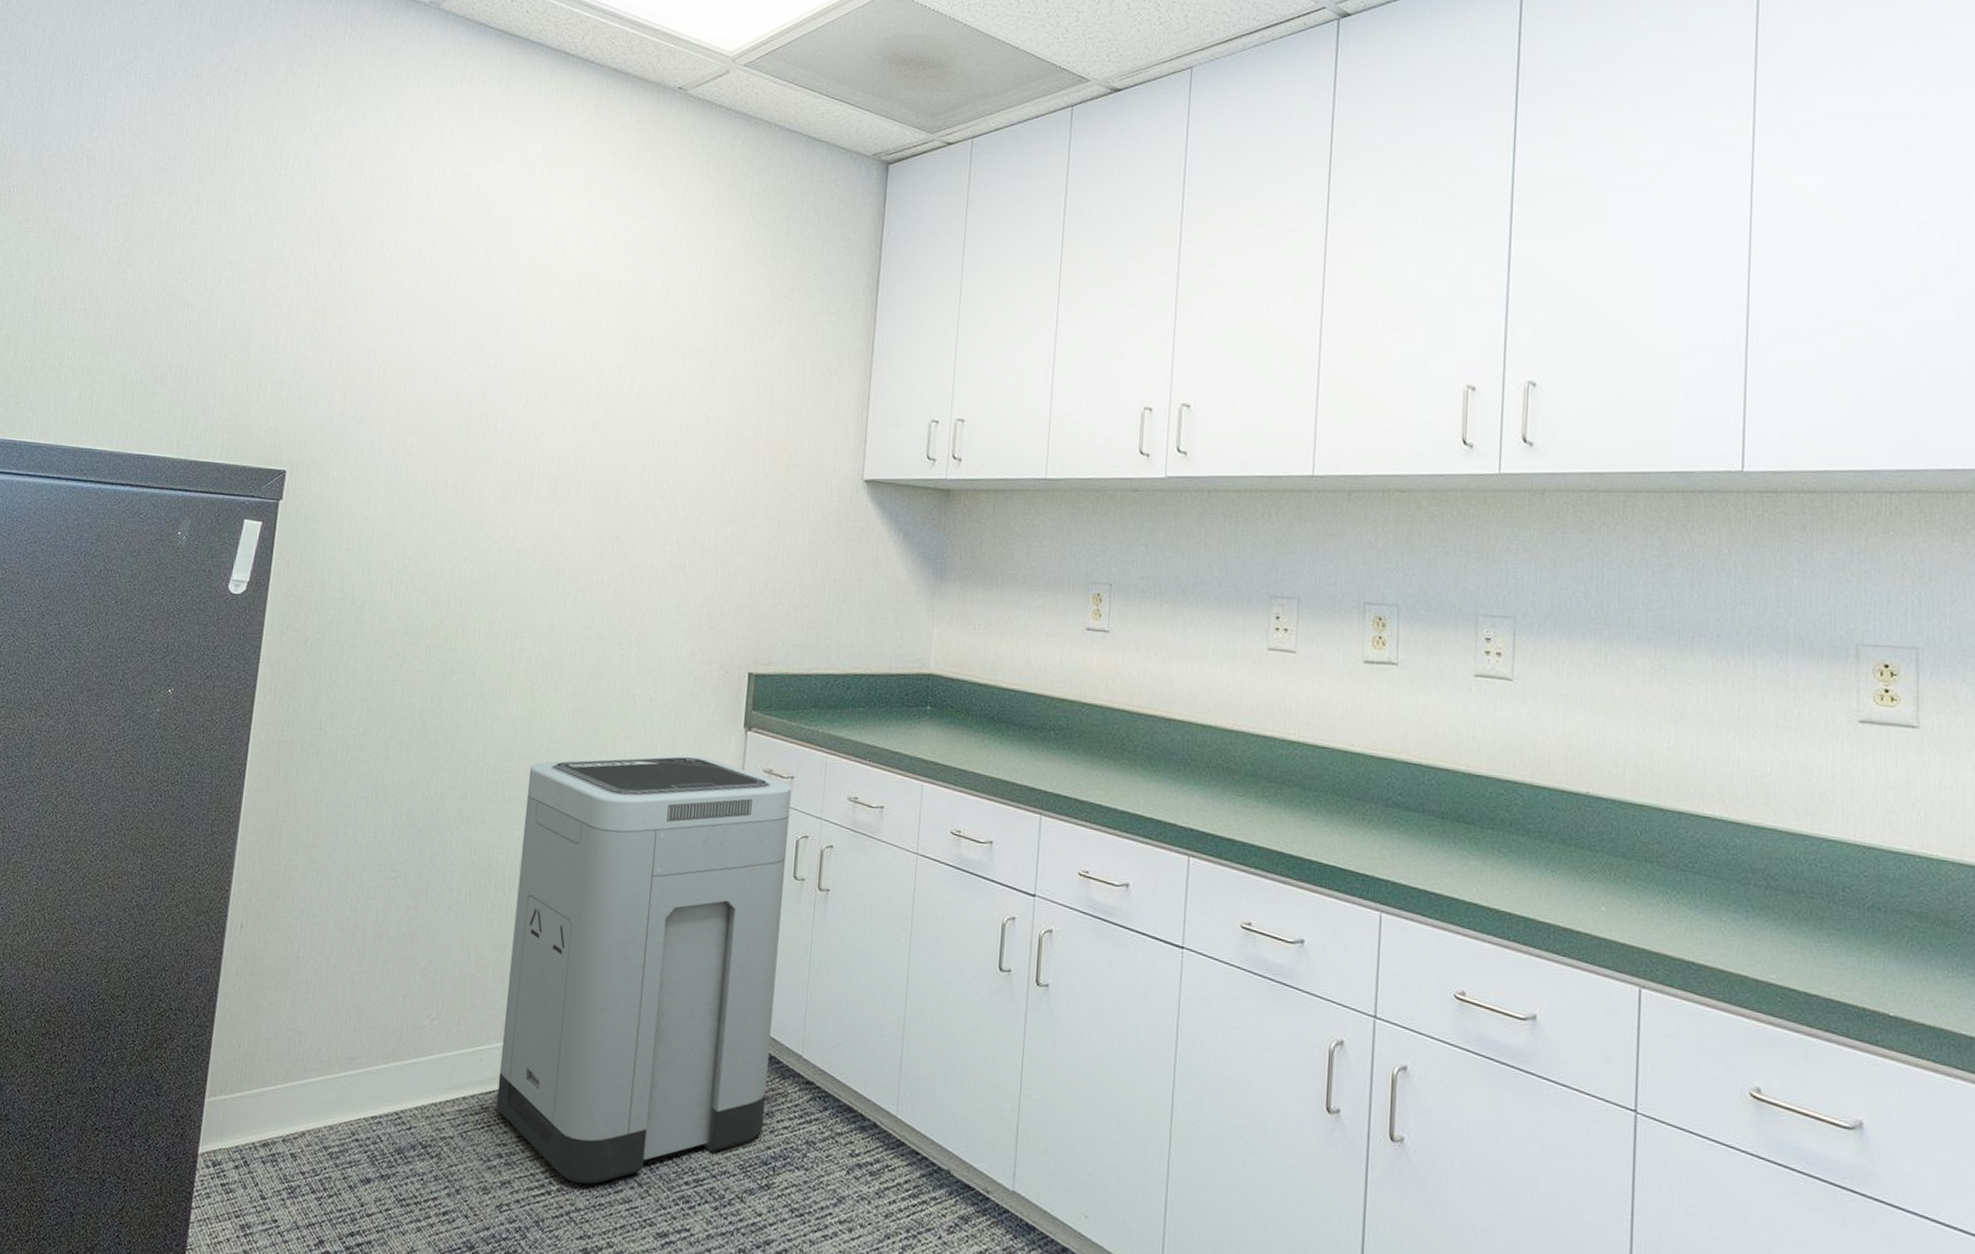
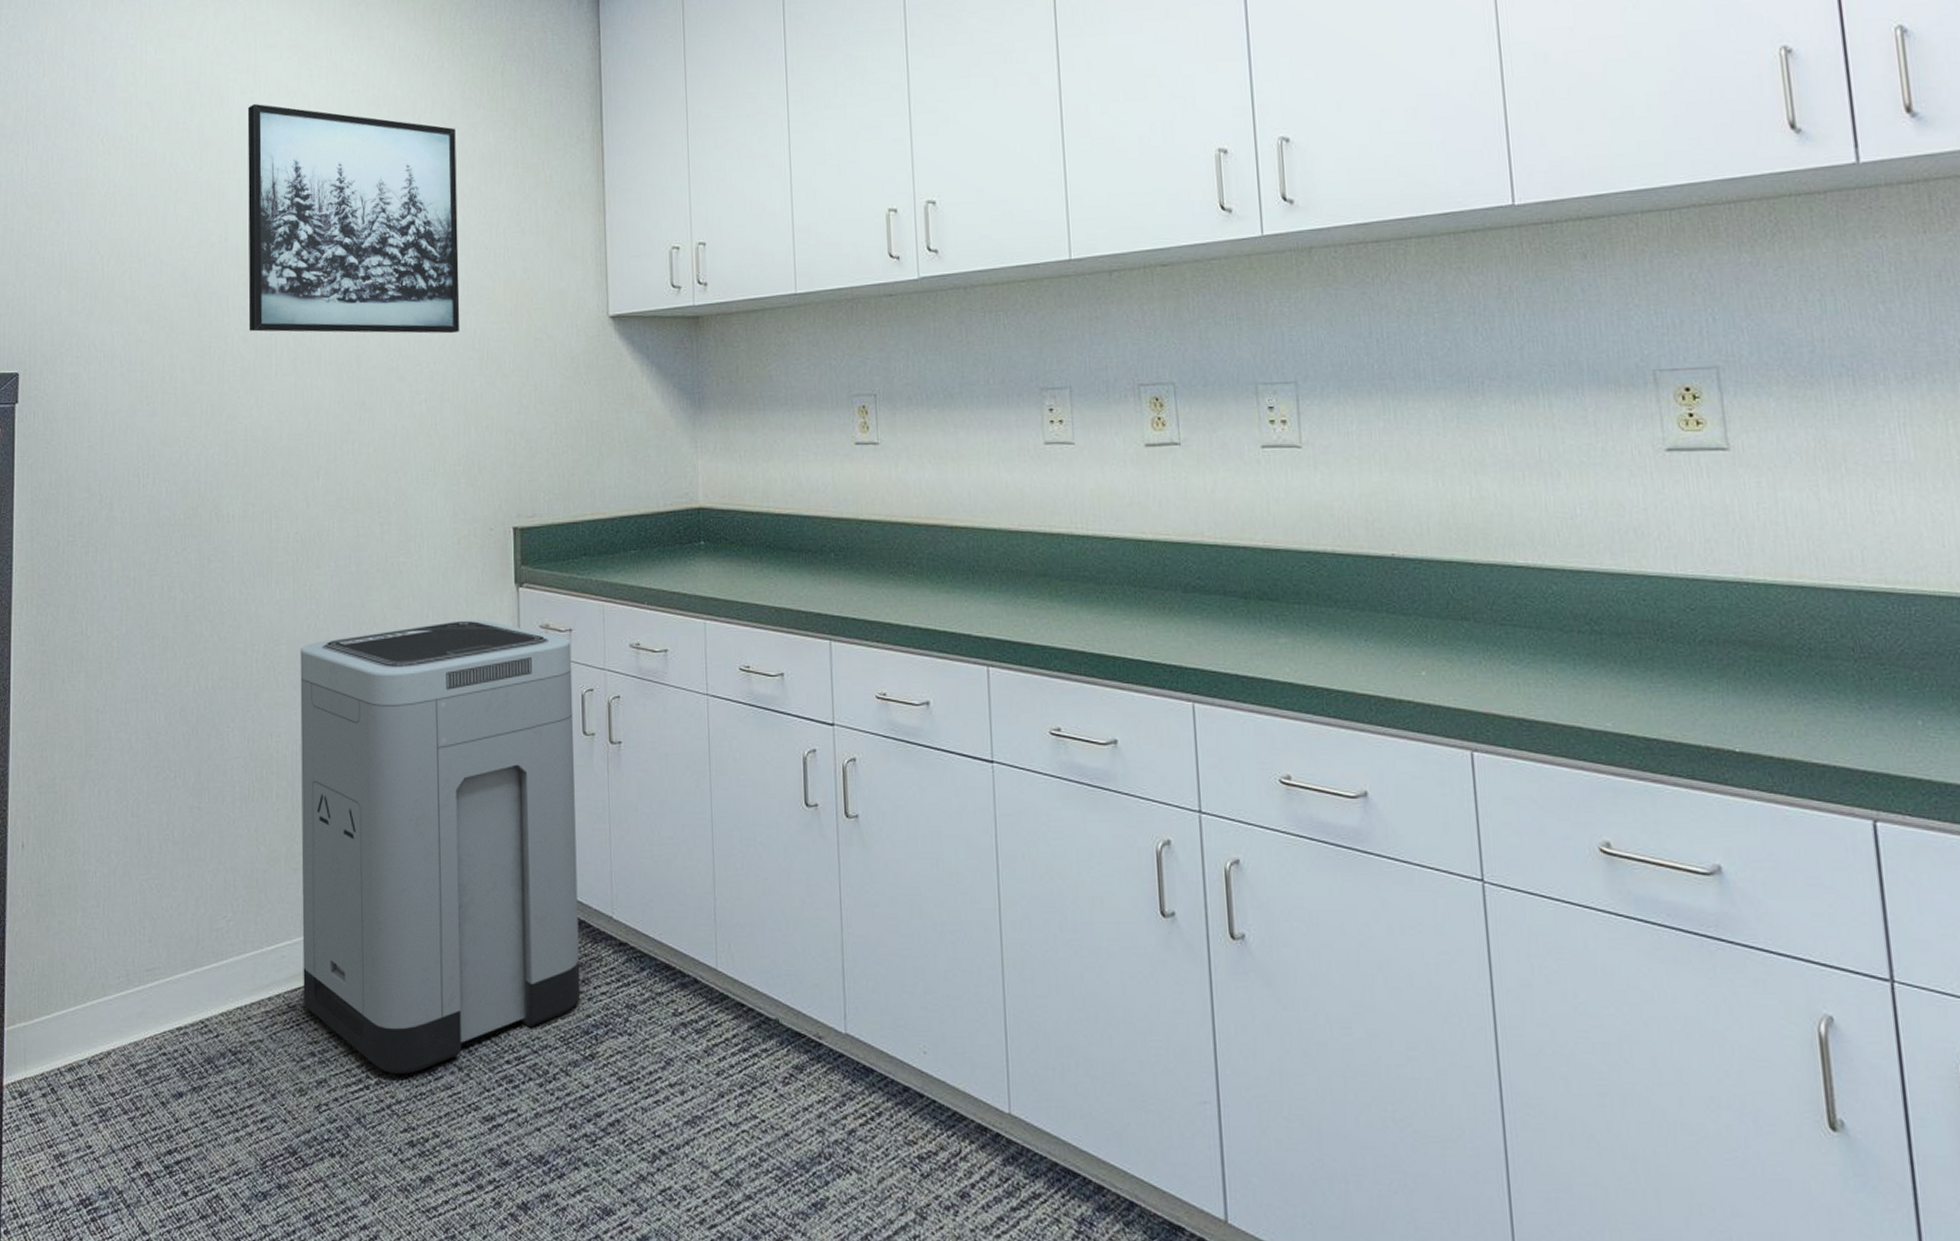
wall art: none [513,235,735,480] -> present [247,103,460,334]

